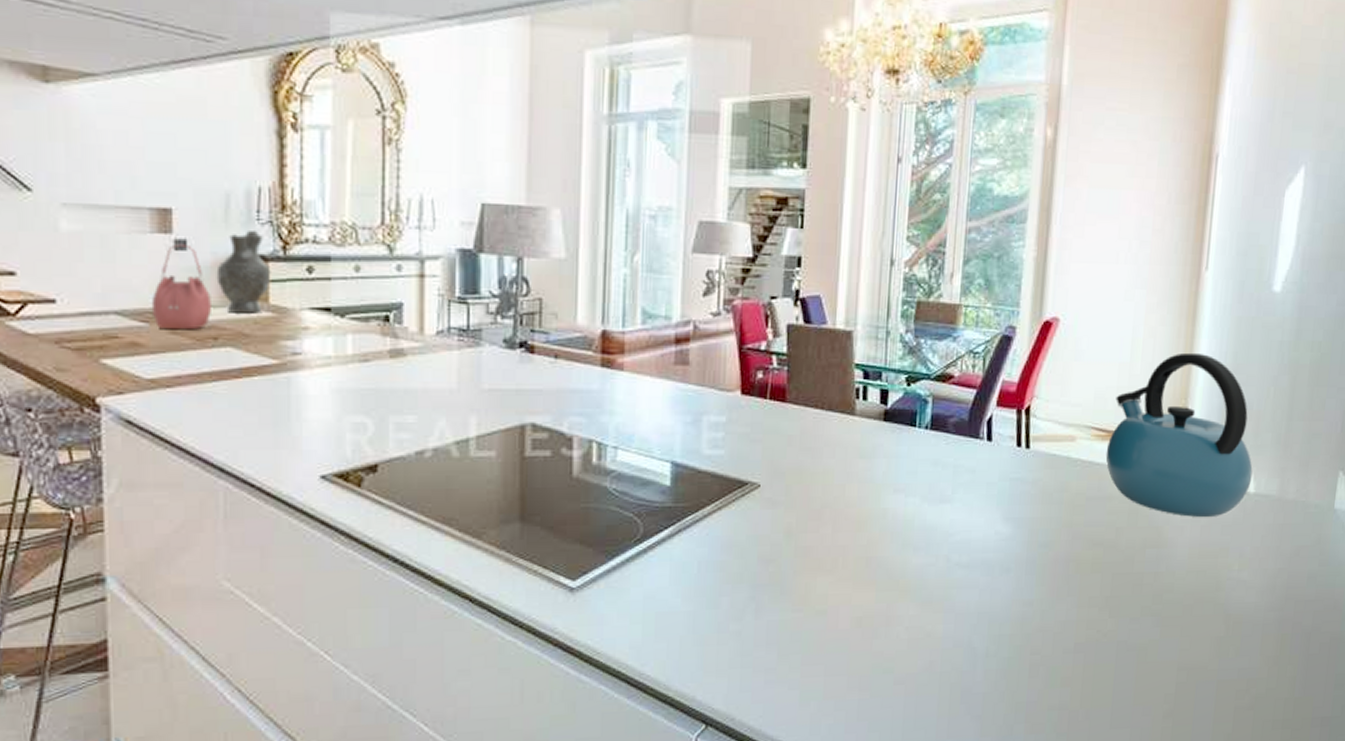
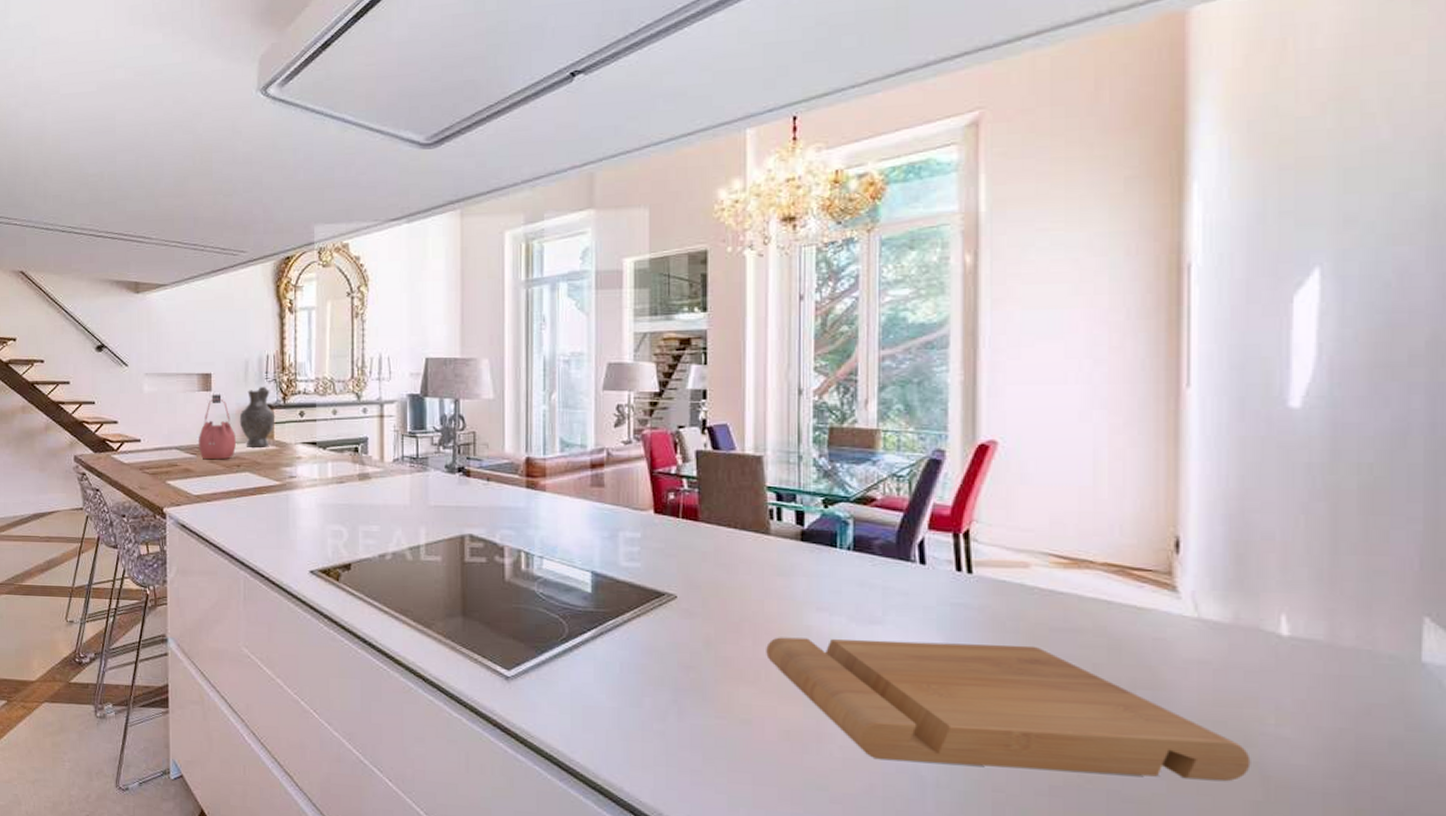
cutting board: none [844,515,1219,637] -> present [766,637,1251,782]
kettle: present [1105,352,1253,518] -> none [1071,476,1283,661]

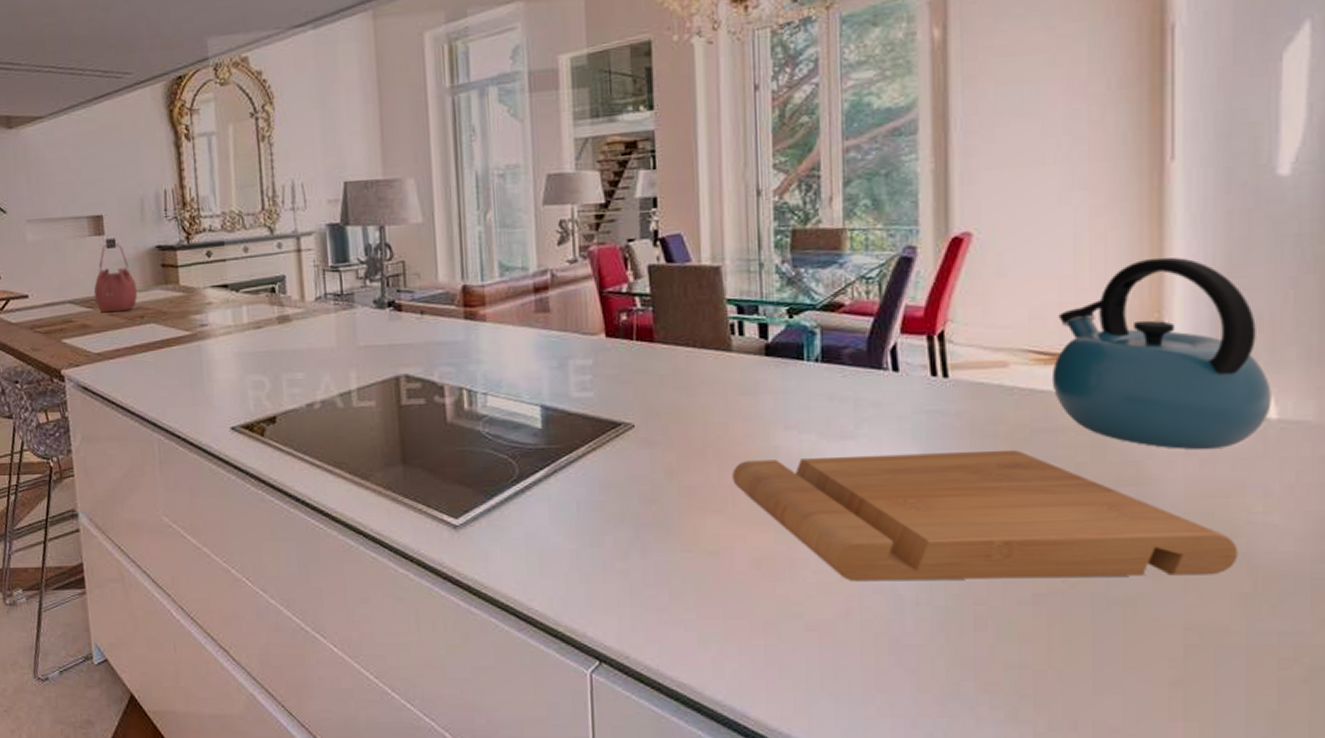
decorative vase: present [239,386,275,447] -> none [138,225,180,296]
kettle: none [1071,476,1283,661] -> present [1051,256,1272,450]

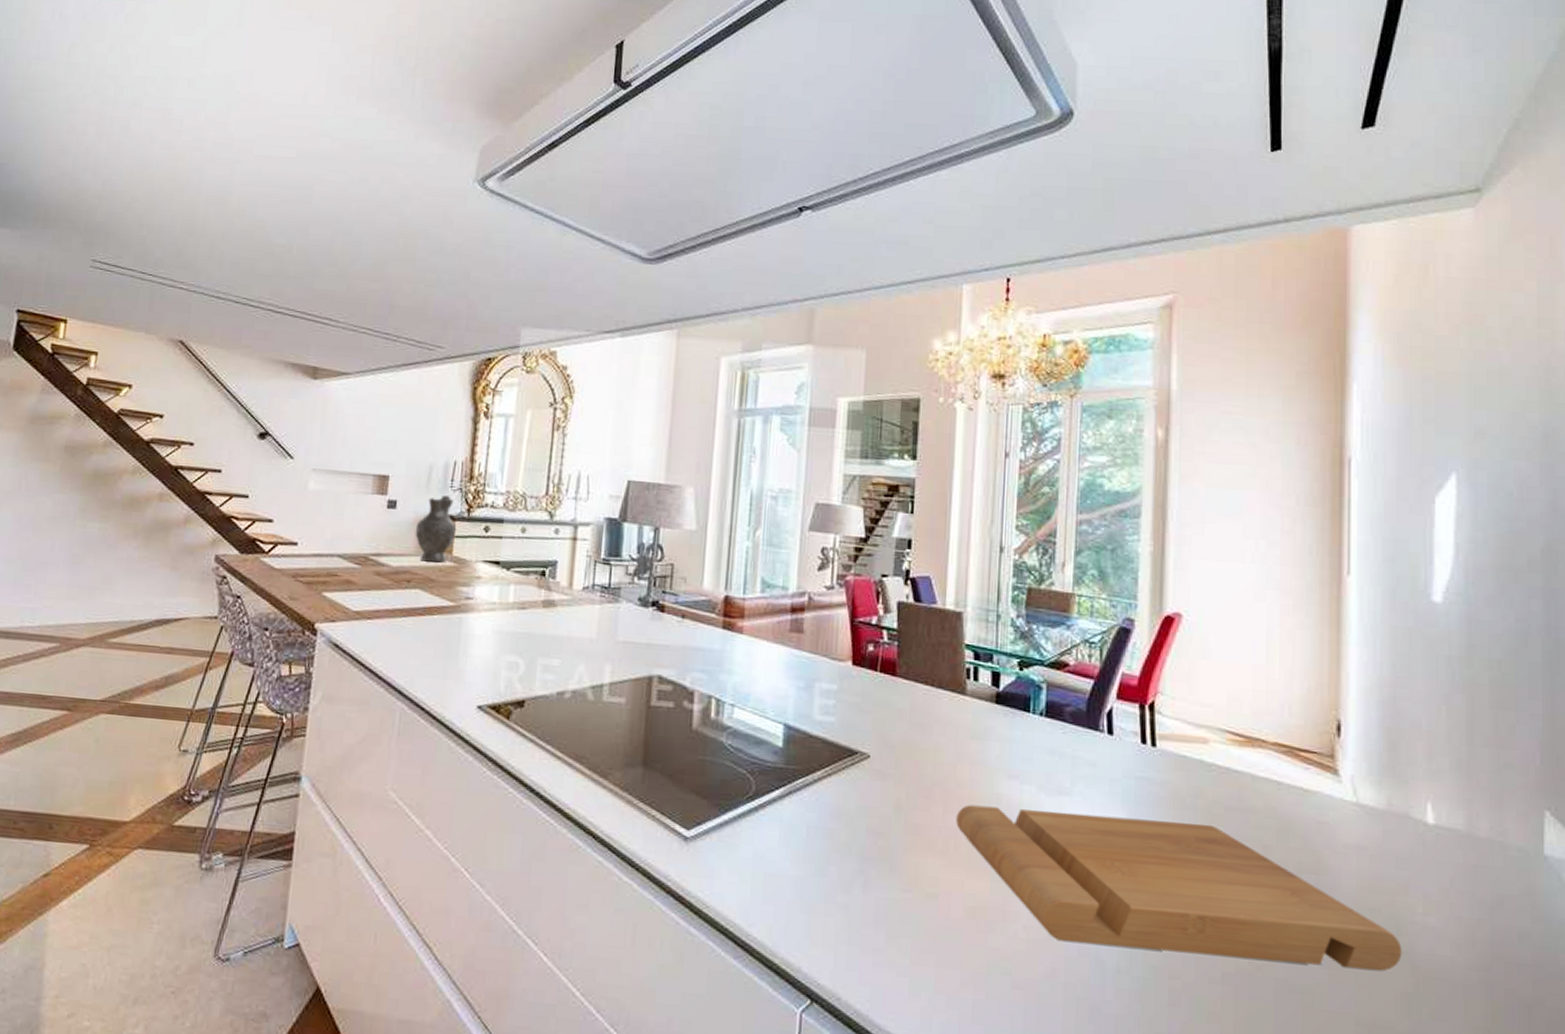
handbag: present [93,242,138,313] -> none [364,503,409,573]
decorative vase: none [138,225,180,296] -> present [415,494,457,563]
kettle: present [1051,256,1272,450] -> none [1245,659,1429,847]

